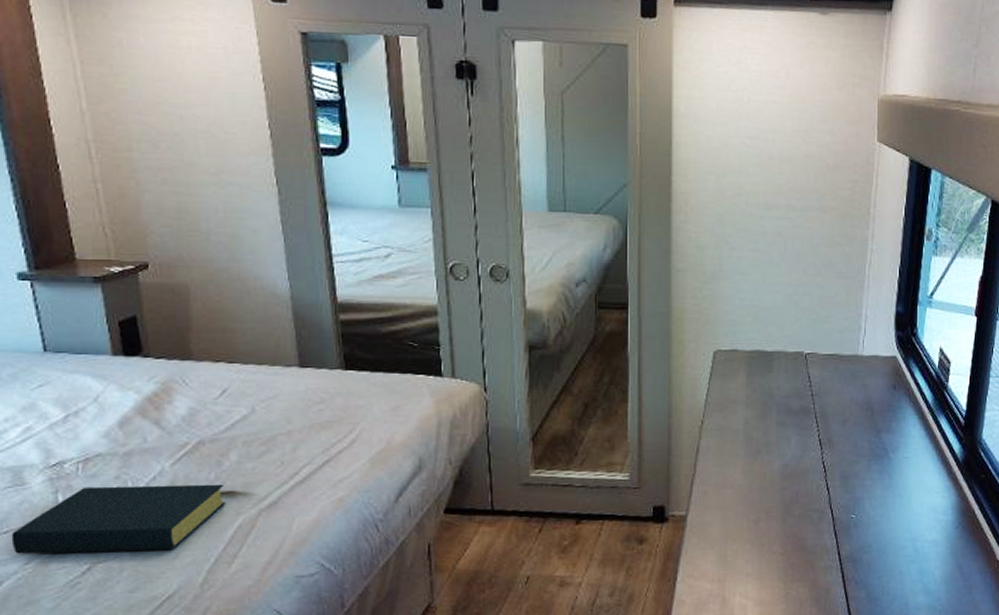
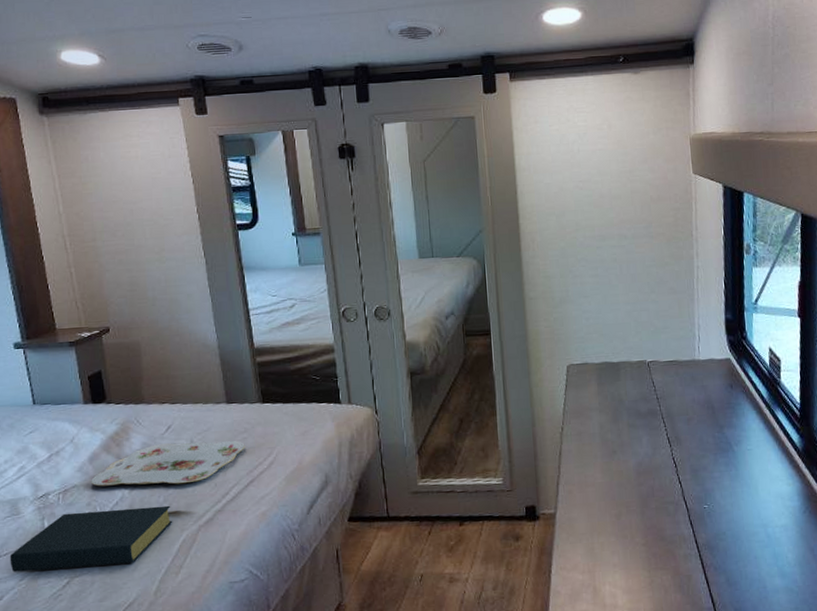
serving tray: none [121,410,321,460] -> present [91,441,245,487]

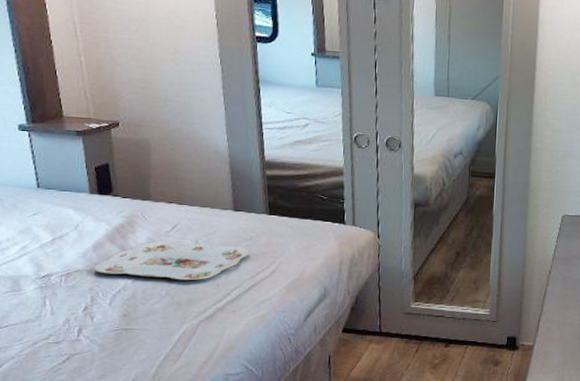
hardback book: present [9,505,173,572] -> none [10,295,174,347]

